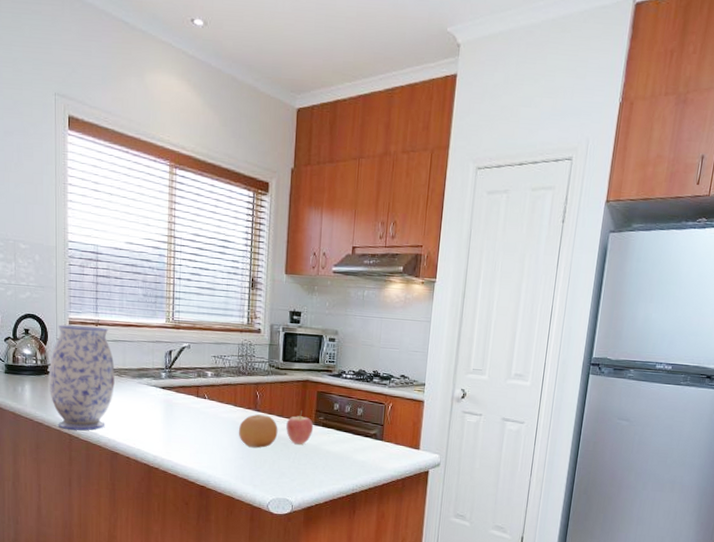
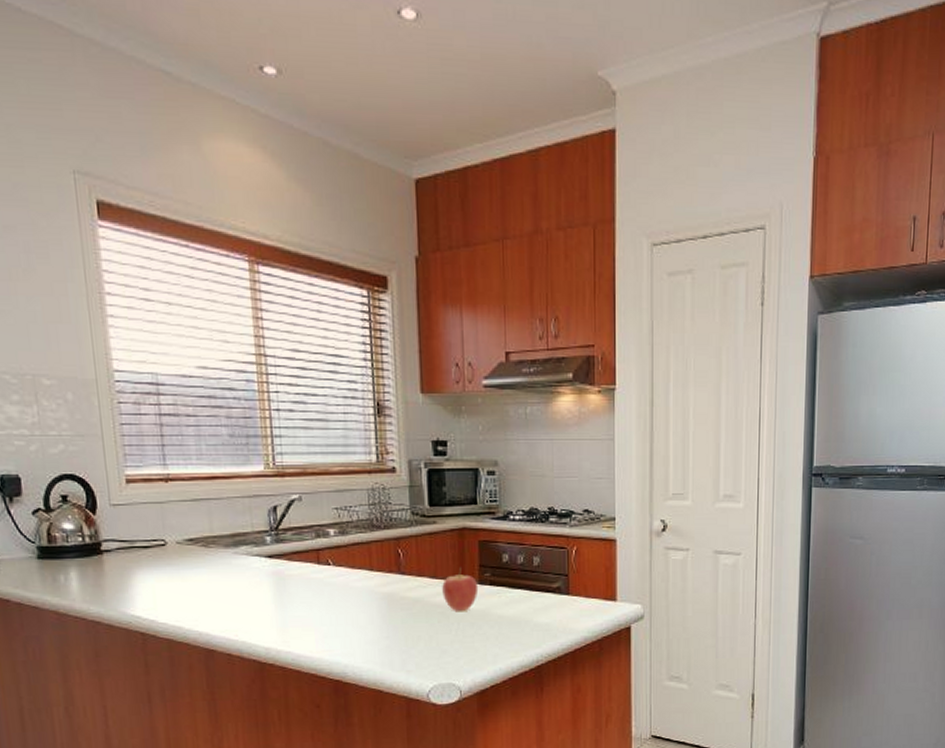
vase: present [48,324,115,431] -> none [102,484,201,626]
fruit: present [238,414,278,448] -> none [378,578,432,623]

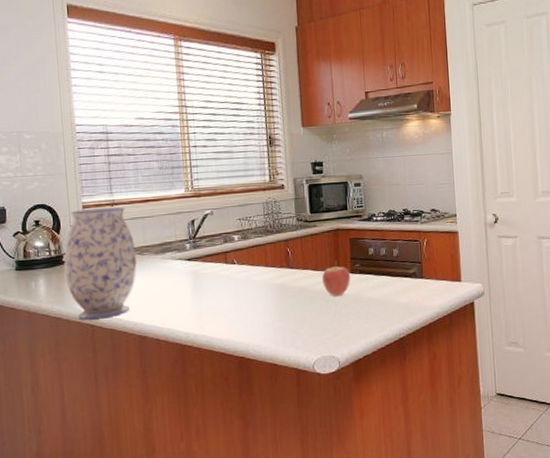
vase: none [102,484,201,626] -> present [64,207,137,320]

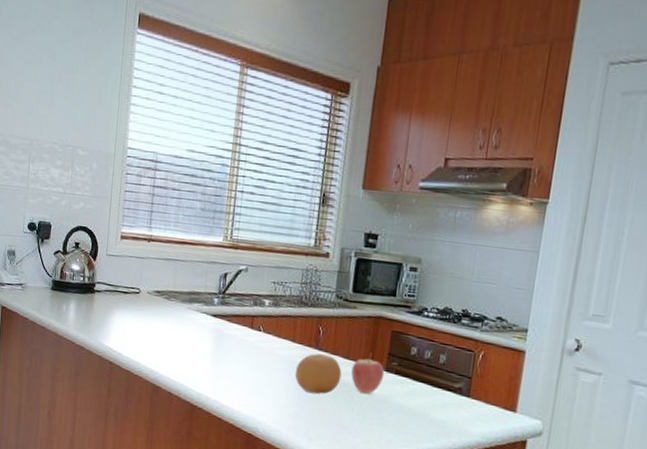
vase: present [64,207,137,320] -> none [94,239,165,359]
fruit: none [273,271,315,308] -> present [295,353,342,395]

